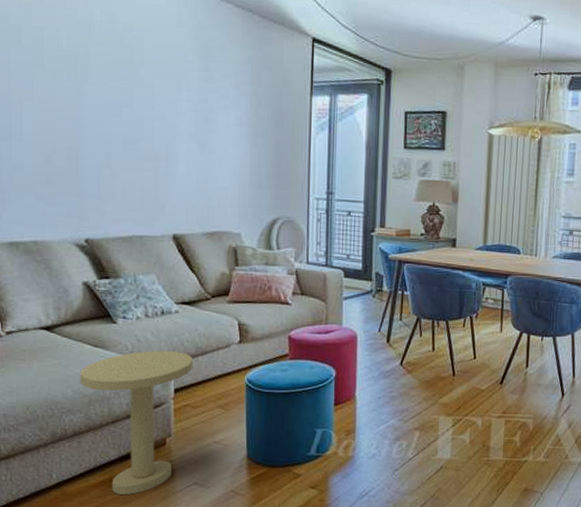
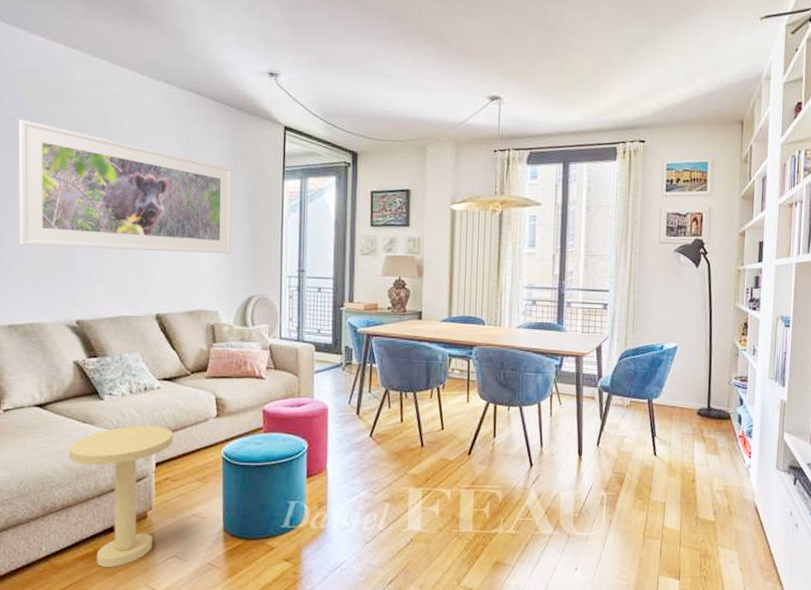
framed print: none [14,16,256,173] -> present [18,119,233,254]

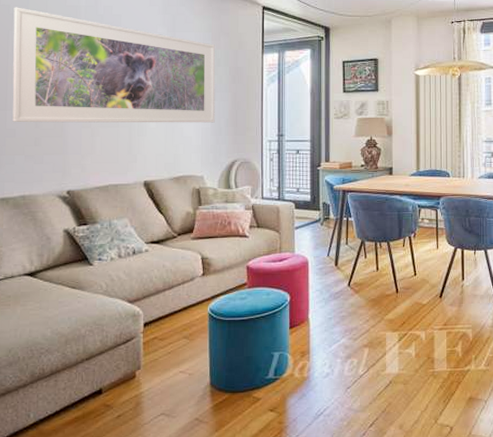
side table: present [69,425,173,567] -> none [58,287,161,430]

